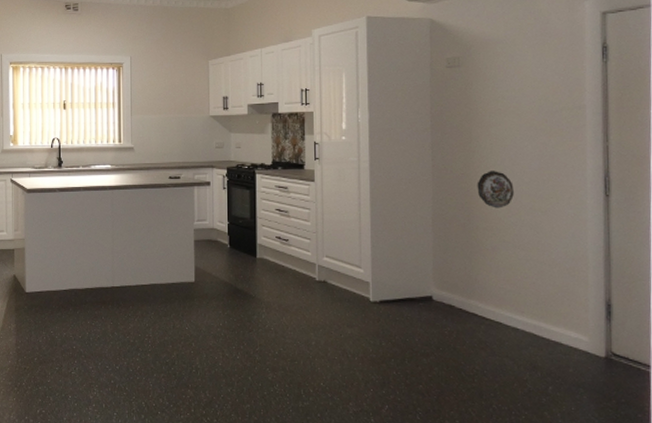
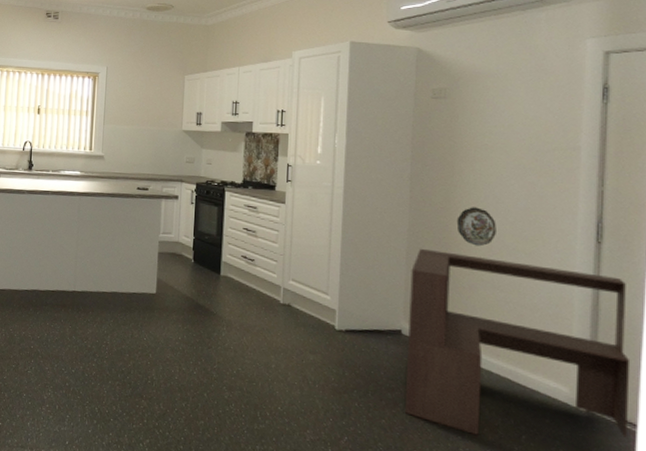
bench: none [437,215,643,391] -> present [404,248,631,438]

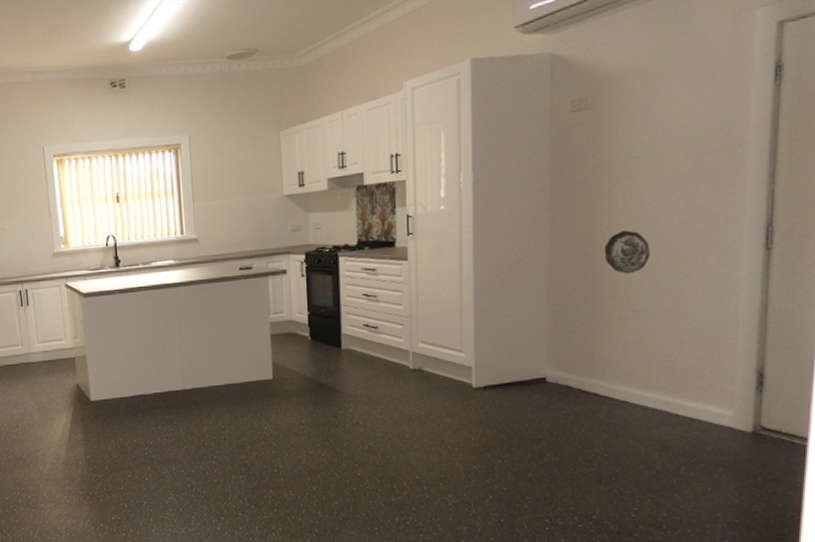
bench: present [404,248,631,438] -> none [552,284,802,473]

